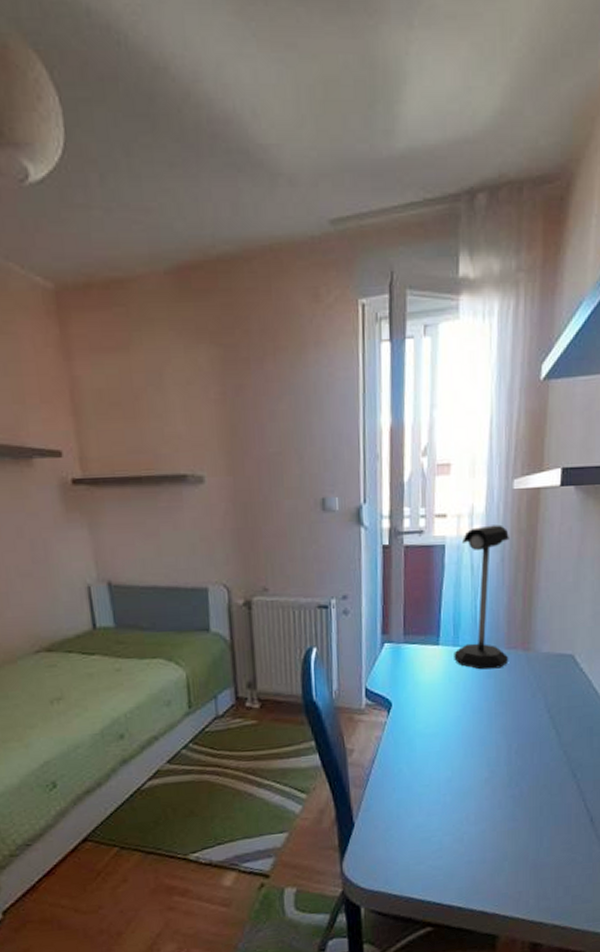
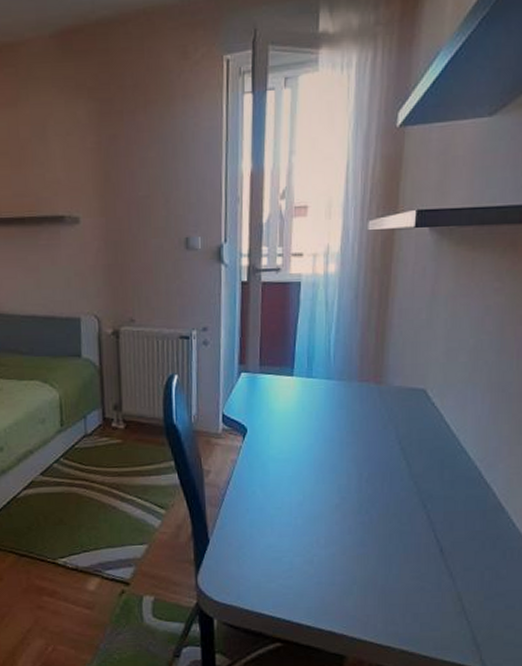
desk lamp: present [454,524,509,670] -> none [307,263,363,401]

